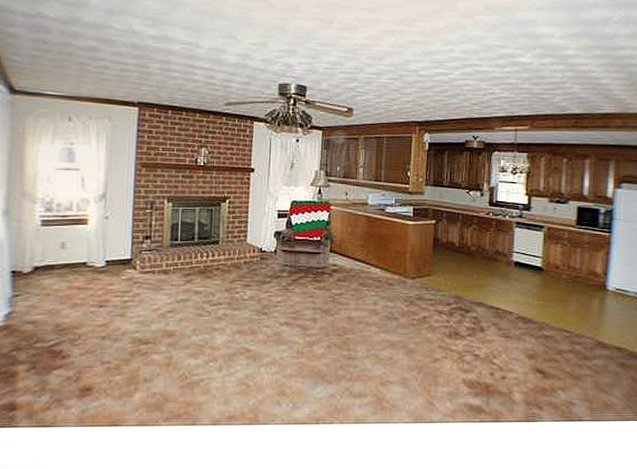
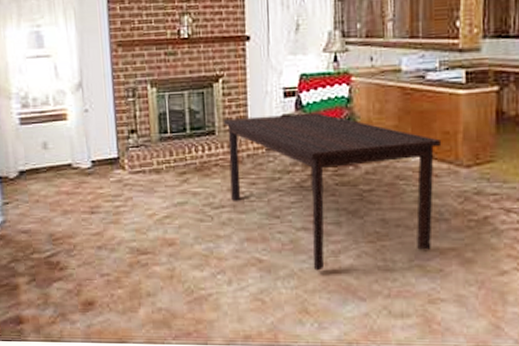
dining table: none [226,231,395,359] -> present [223,112,442,271]

